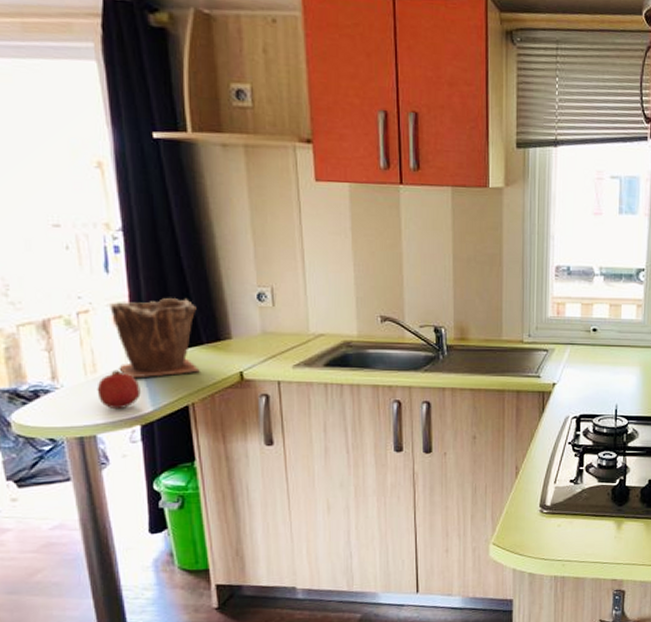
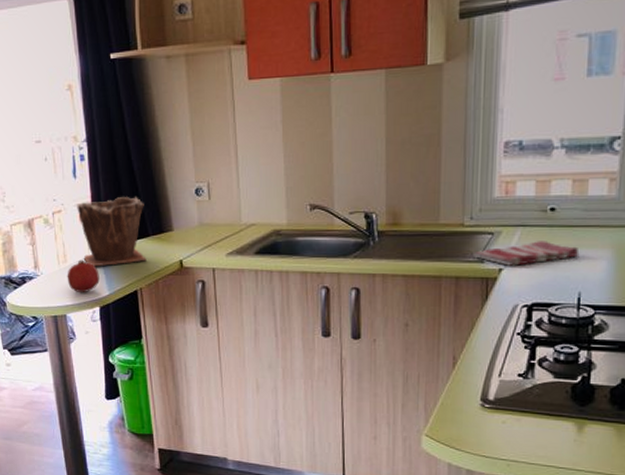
dish towel: none [532,358,616,381] -> present [474,241,580,266]

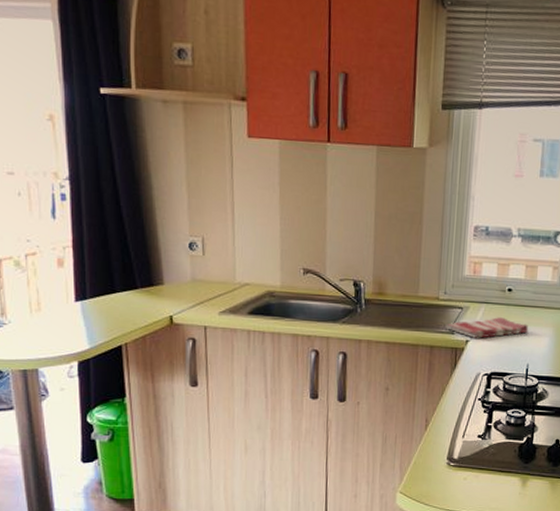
fruit: present [67,260,100,292] -> none [40,309,79,345]
plant pot: present [77,197,147,267] -> none [55,244,133,318]

